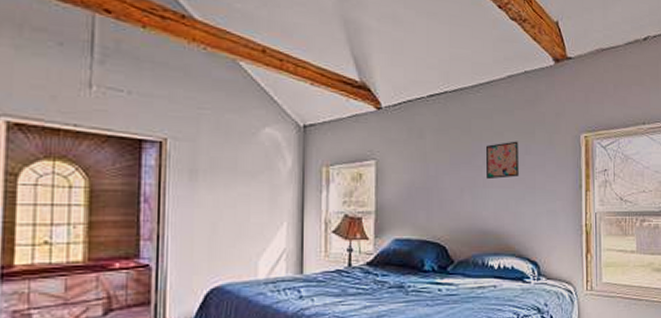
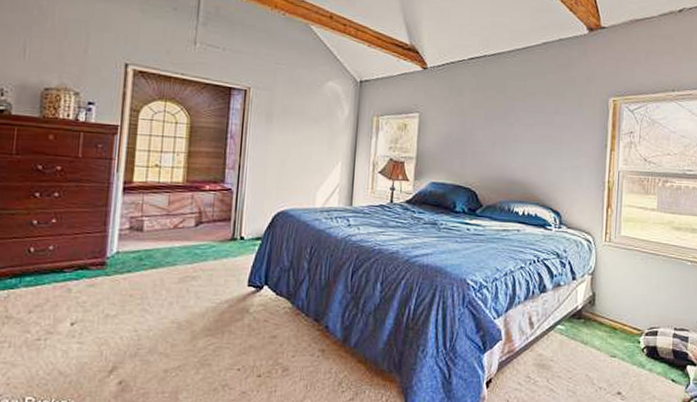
wall art: present [485,141,520,180] -> none [517,101,549,135]

